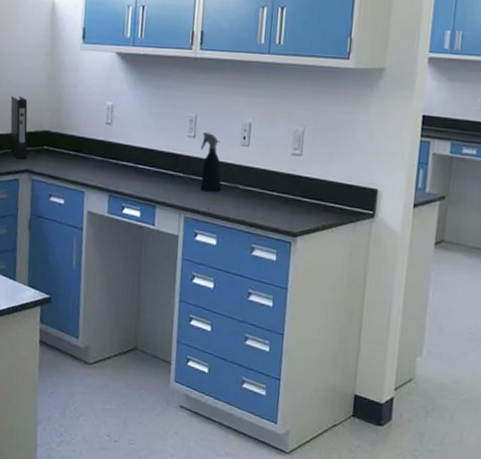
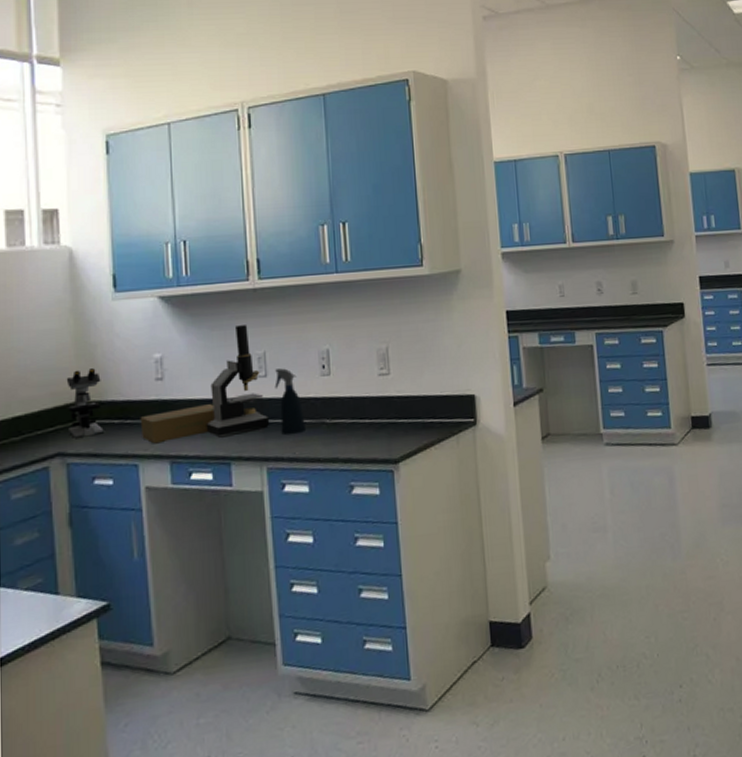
binder: present [10,96,28,160] -> none [26,365,56,443]
microscope: none [36,104,65,161] -> present [66,368,104,438]
box: none [89,152,149,178] -> present [140,404,215,444]
microscope: none [140,88,193,184] -> present [206,325,270,438]

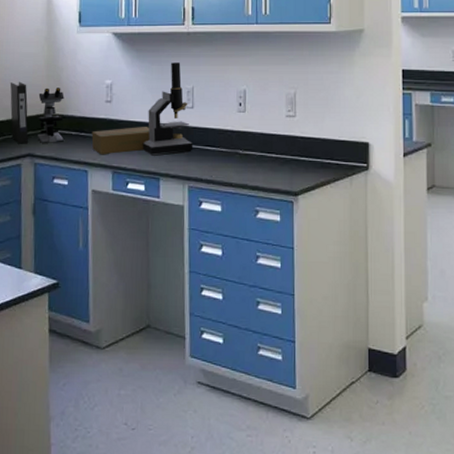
binder: none [26,365,56,443] -> present [10,81,29,144]
spray bottle: present [274,368,307,436] -> none [199,102,223,160]

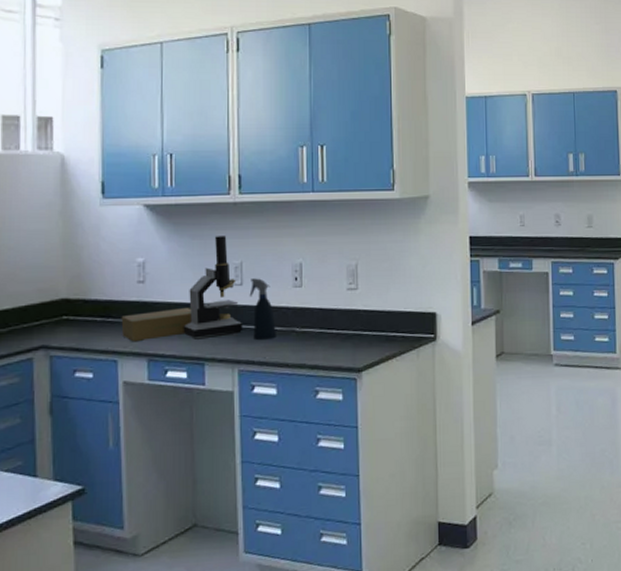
binder: present [10,81,29,144] -> none [15,263,41,335]
microscope: present [37,88,65,143] -> none [53,268,86,333]
spray bottle: none [199,102,223,160] -> present [249,278,277,341]

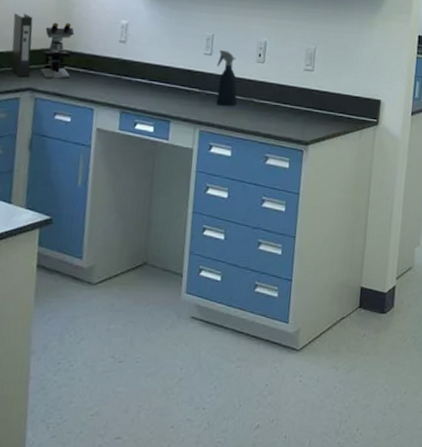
binder: none [15,263,41,335] -> present [11,13,33,78]
microscope: none [53,268,86,333] -> present [40,22,75,79]
box: present [121,308,192,342] -> none [100,69,164,95]
microscope: present [183,236,243,340] -> none [154,9,209,99]

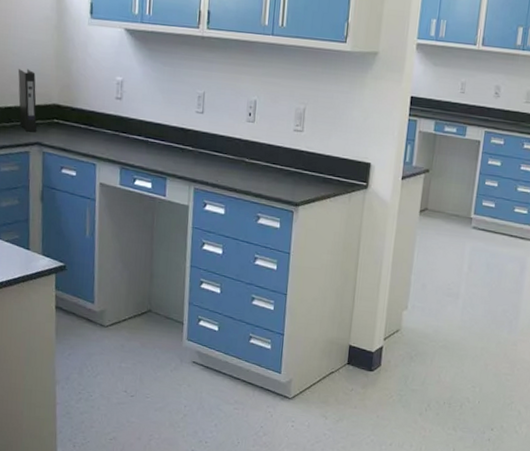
microscope: present [40,22,75,79] -> none [46,78,74,134]
spray bottle: present [216,50,238,107] -> none [208,108,229,166]

